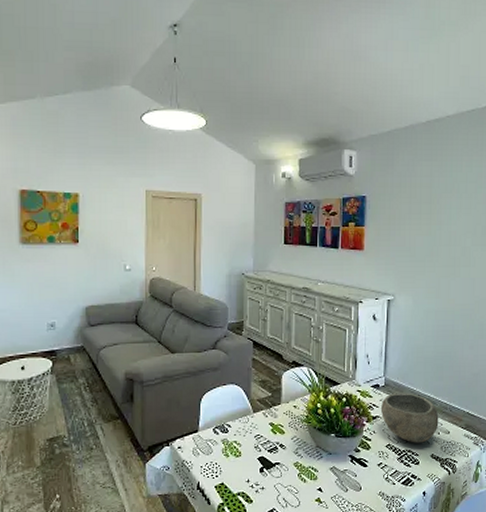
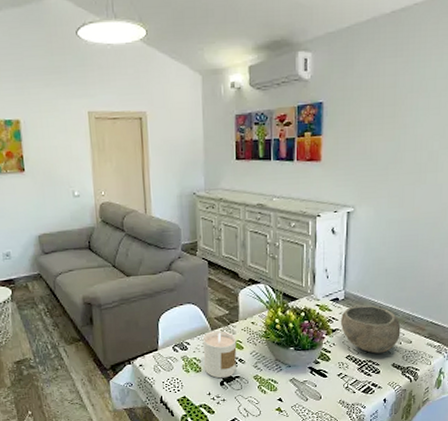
candle: none [244,413,278,465] -> present [202,330,237,379]

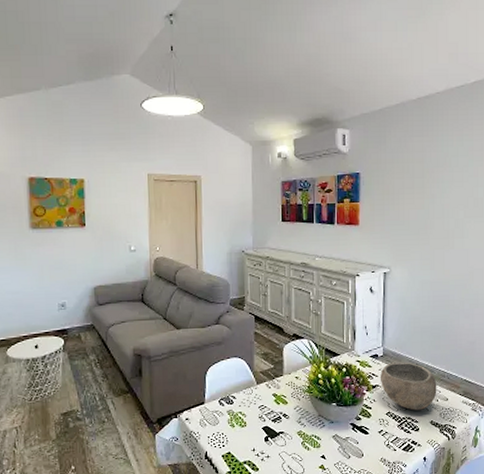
candle: present [202,330,237,379] -> none [248,385,281,434]

